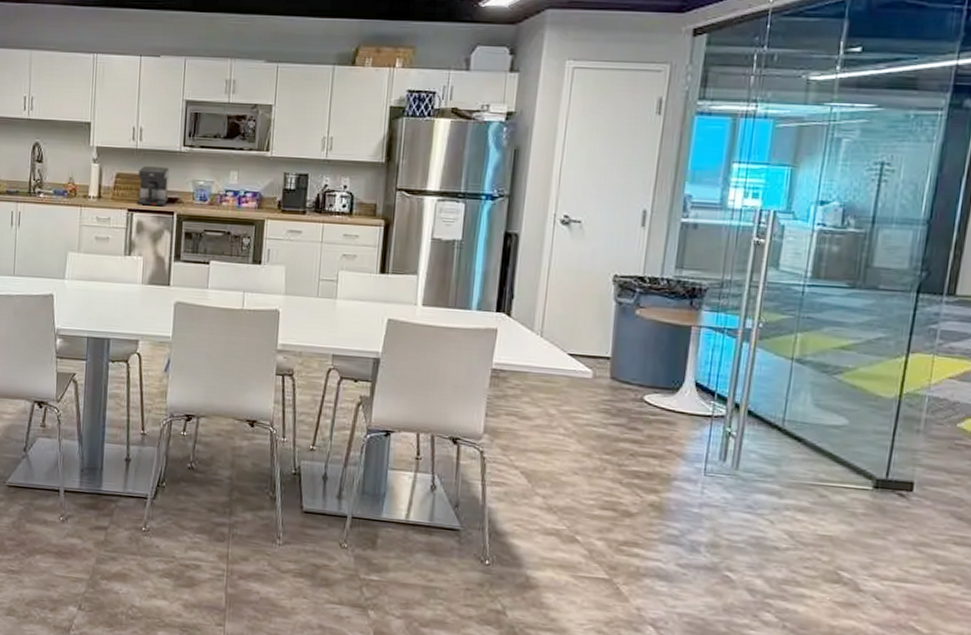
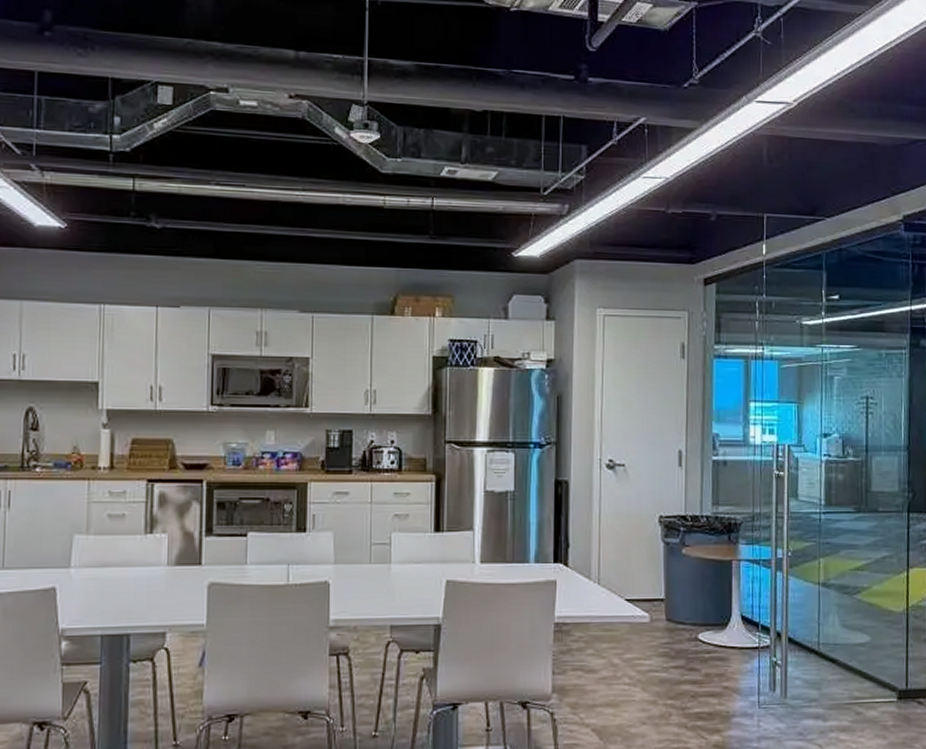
coffee maker: present [136,166,170,207] -> none [157,430,196,475]

